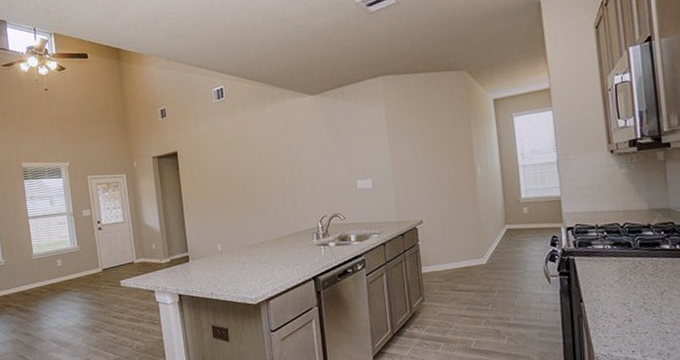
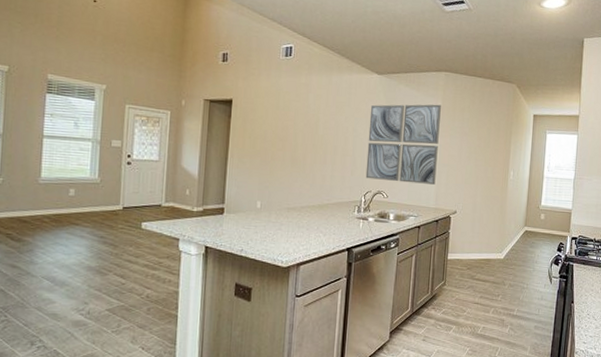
wall art: none [310,111,394,204] -> present [365,104,441,185]

